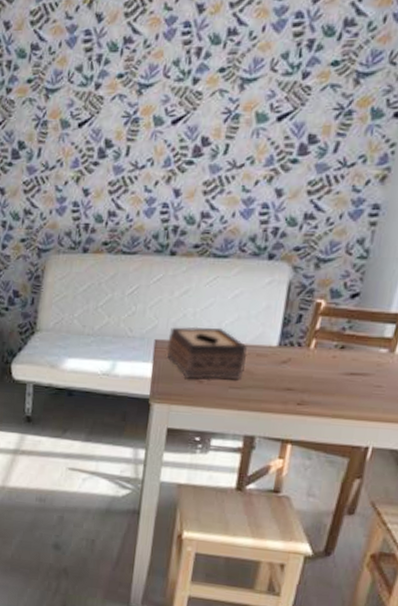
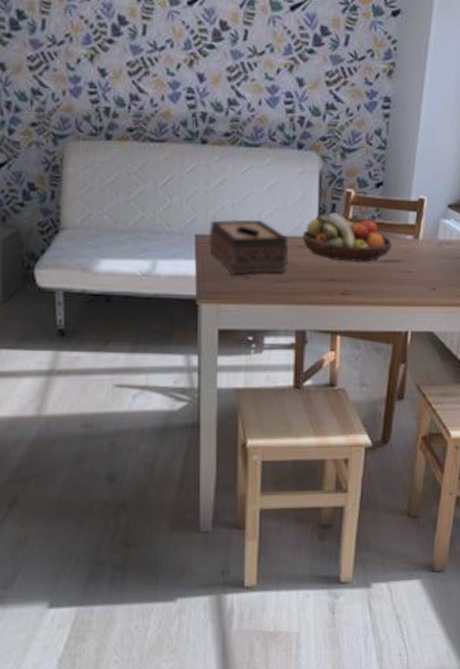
fruit bowl: none [262,322,363,374] -> present [302,212,392,262]

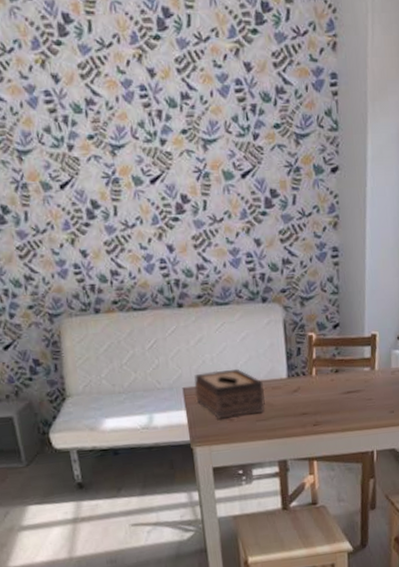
fruit bowl: present [302,212,392,262] -> none [274,355,353,397]

